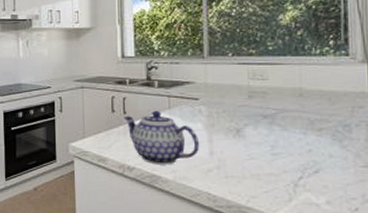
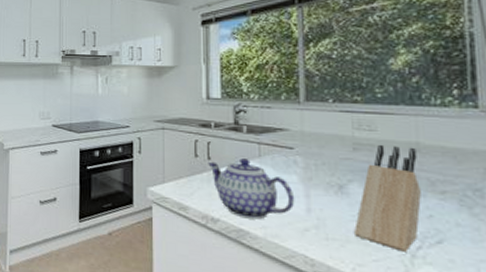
knife block: none [249,91,303,183] -> present [354,144,421,252]

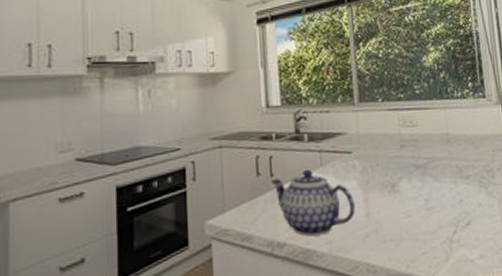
knife block: present [354,144,421,252] -> none [406,138,454,240]

